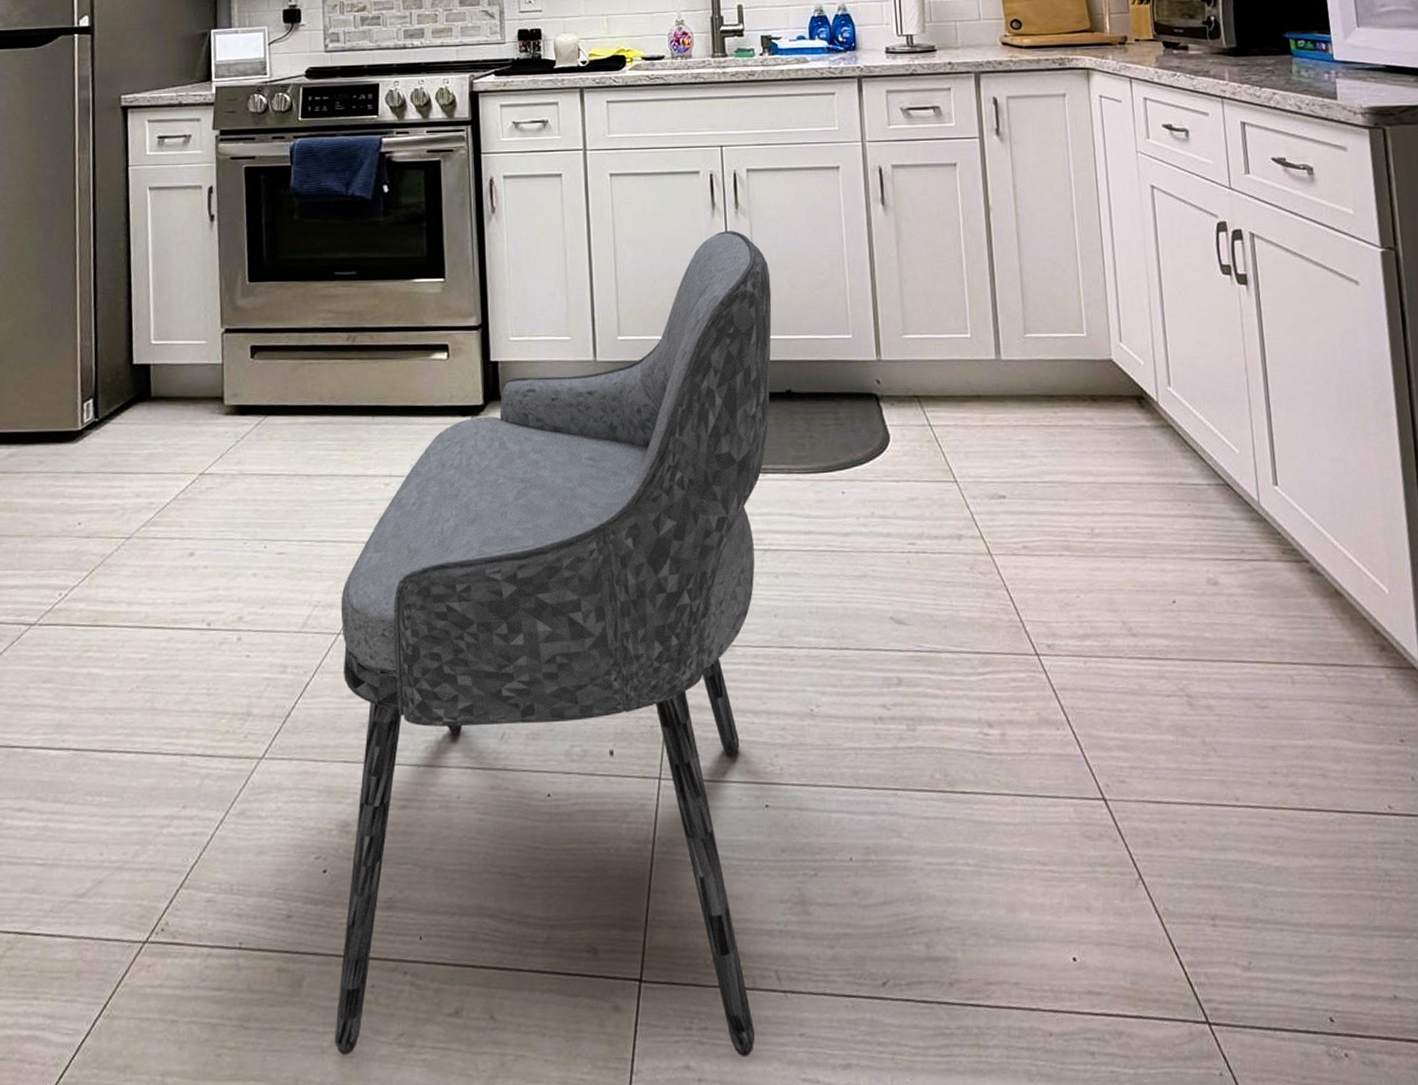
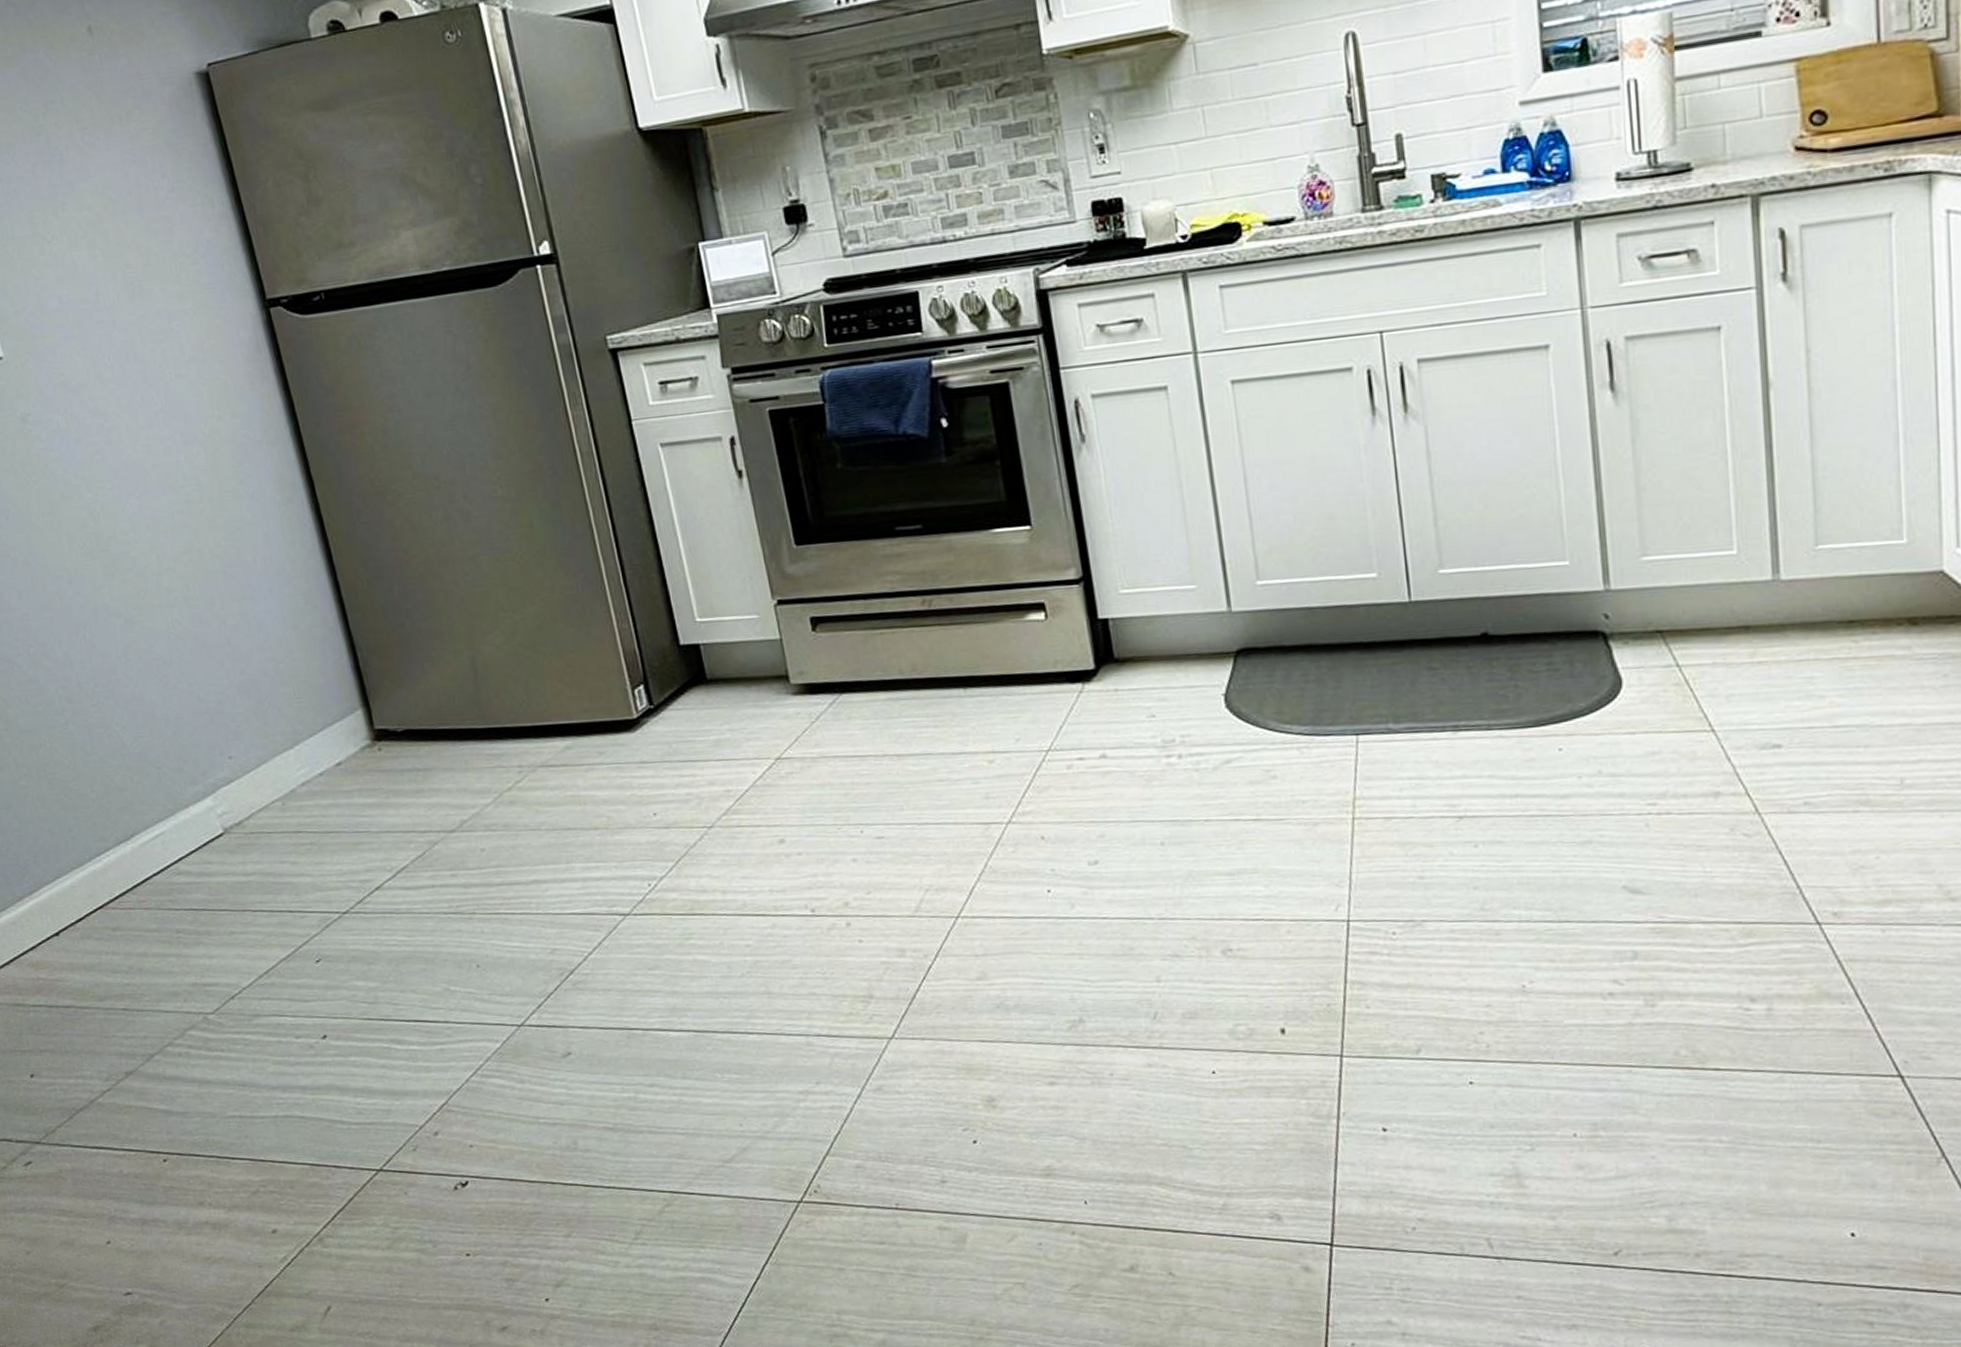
dining chair: present [335,231,772,1058] -> none [954,441,1466,1316]

